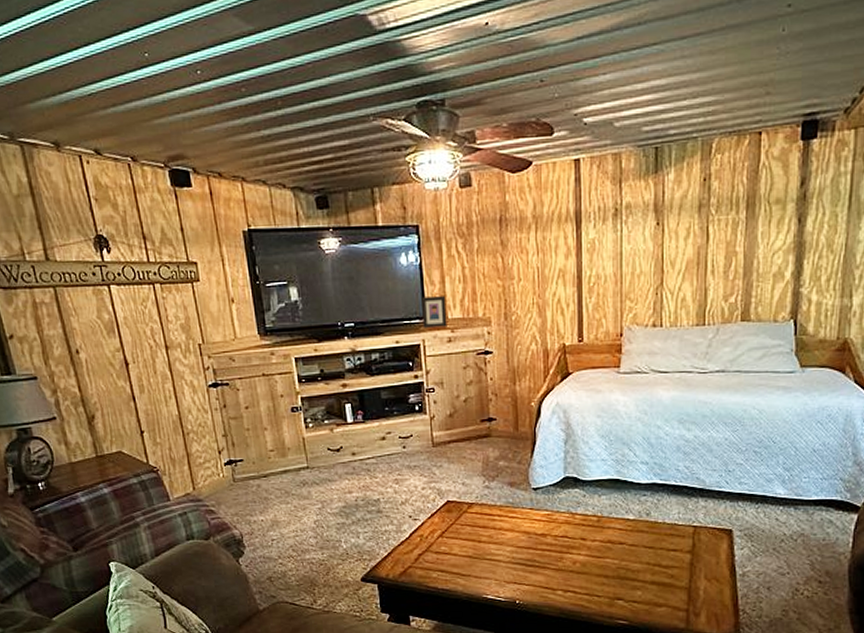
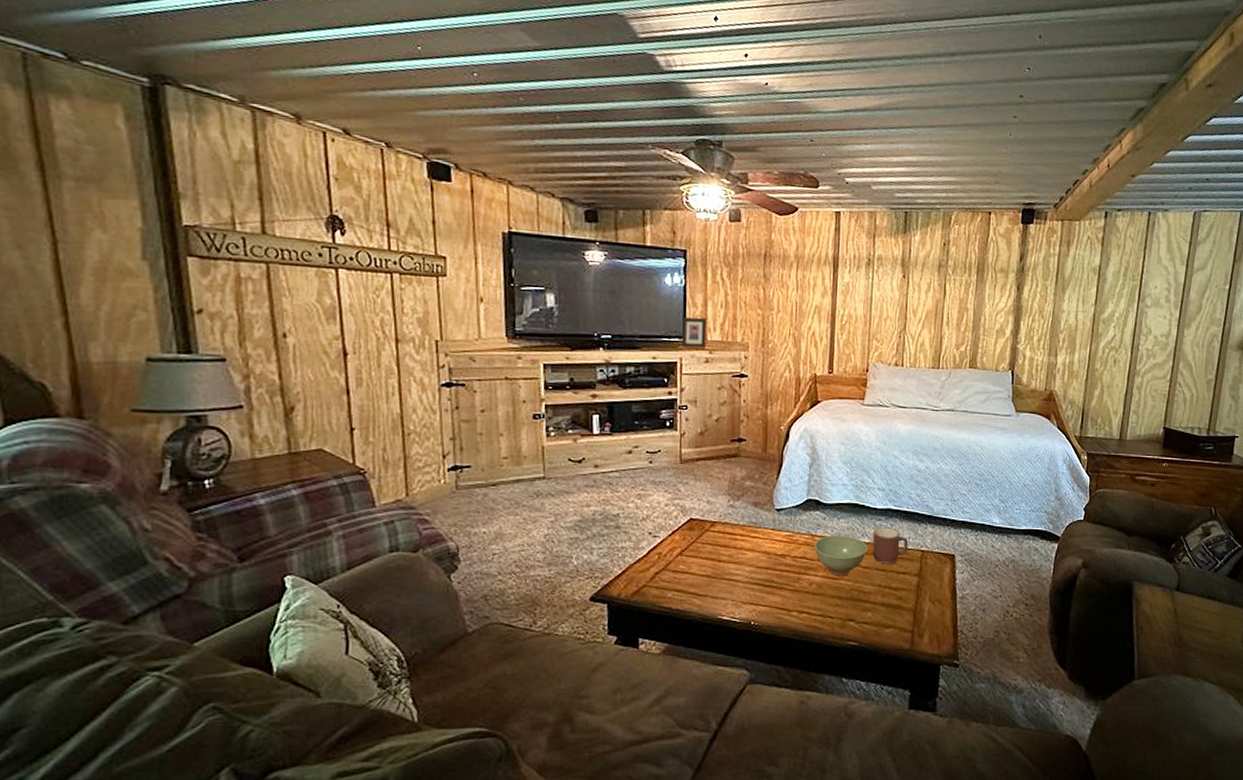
bowl: none [574,512,633,554] -> present [813,535,868,576]
mug: none [638,503,679,541] -> present [872,527,909,564]

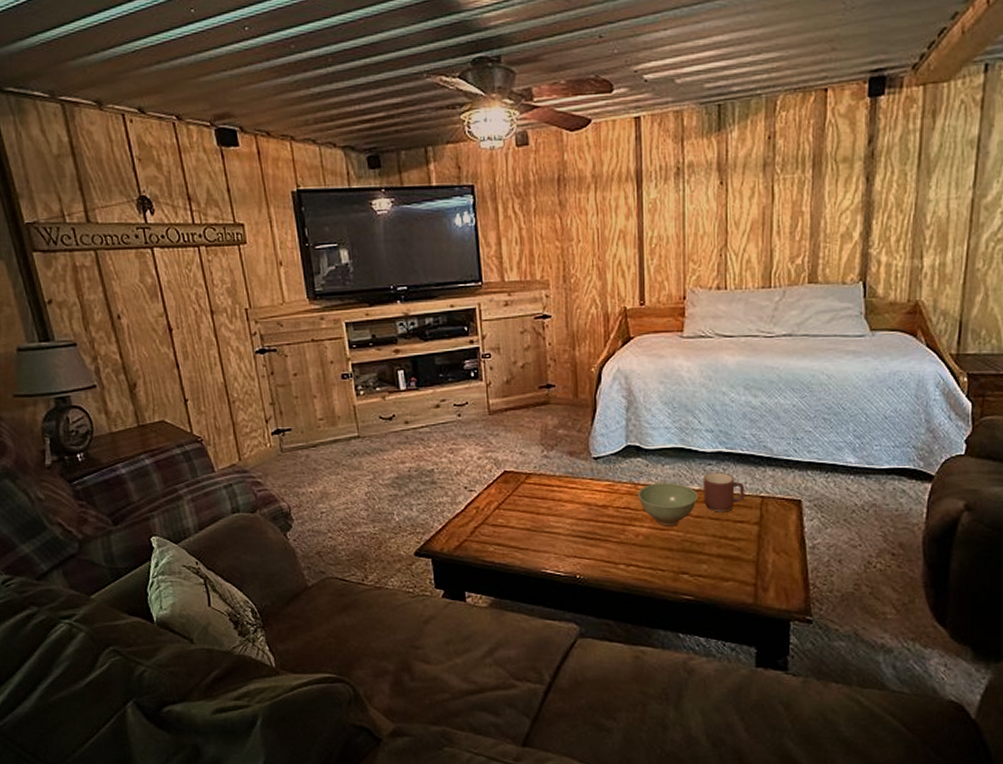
picture frame: present [681,317,707,348] -> none [477,258,504,291]

